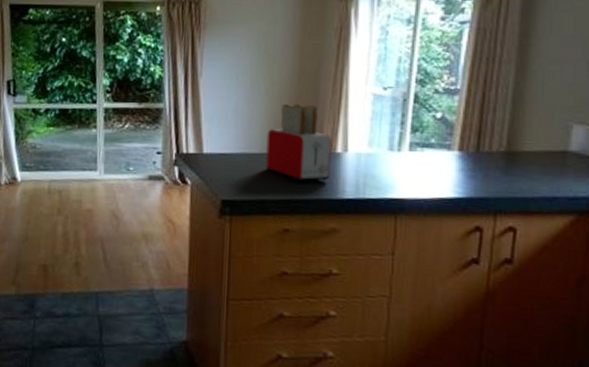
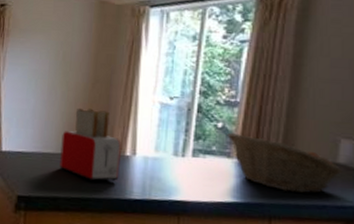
fruit basket: none [447,123,575,185] -> present [227,132,342,194]

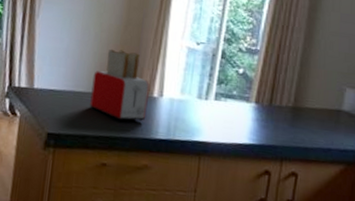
fruit basket: present [227,132,342,194] -> none [247,78,346,138]

